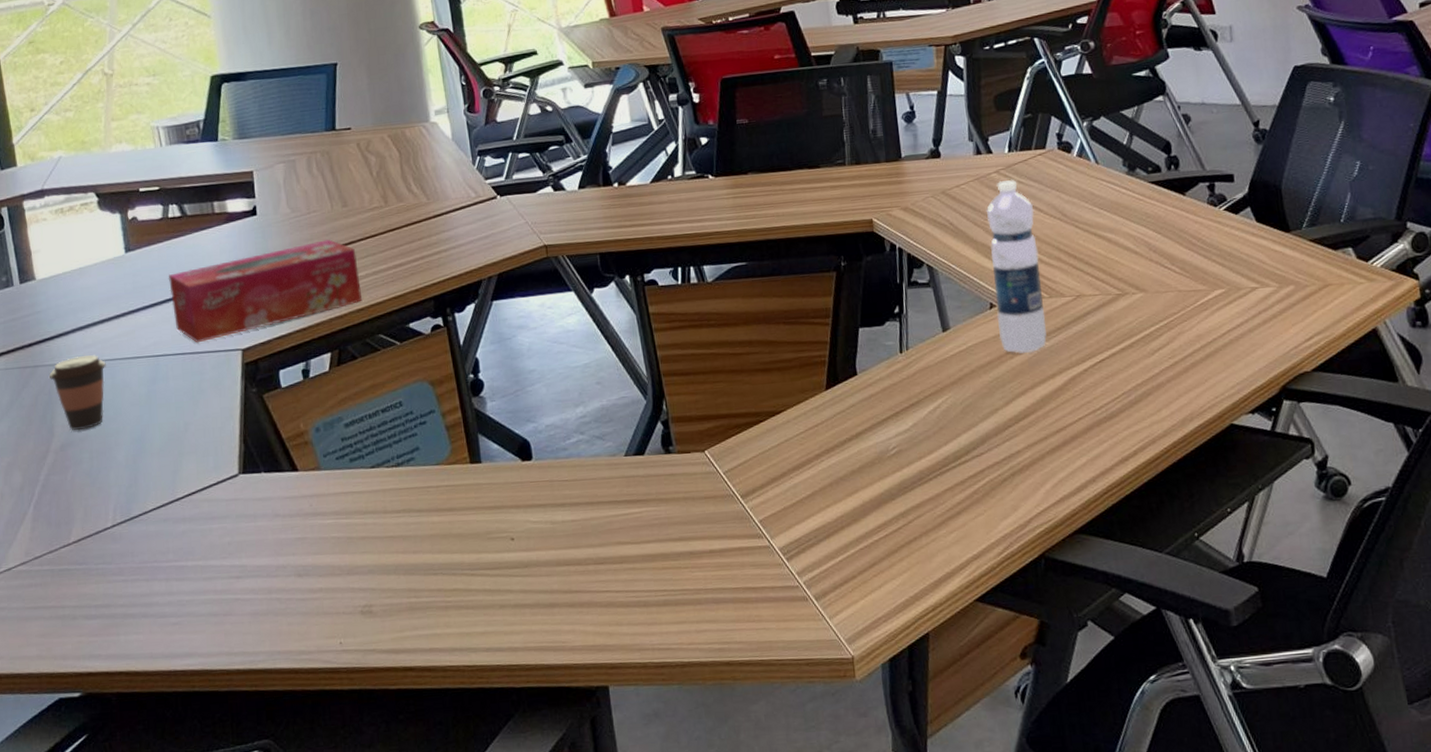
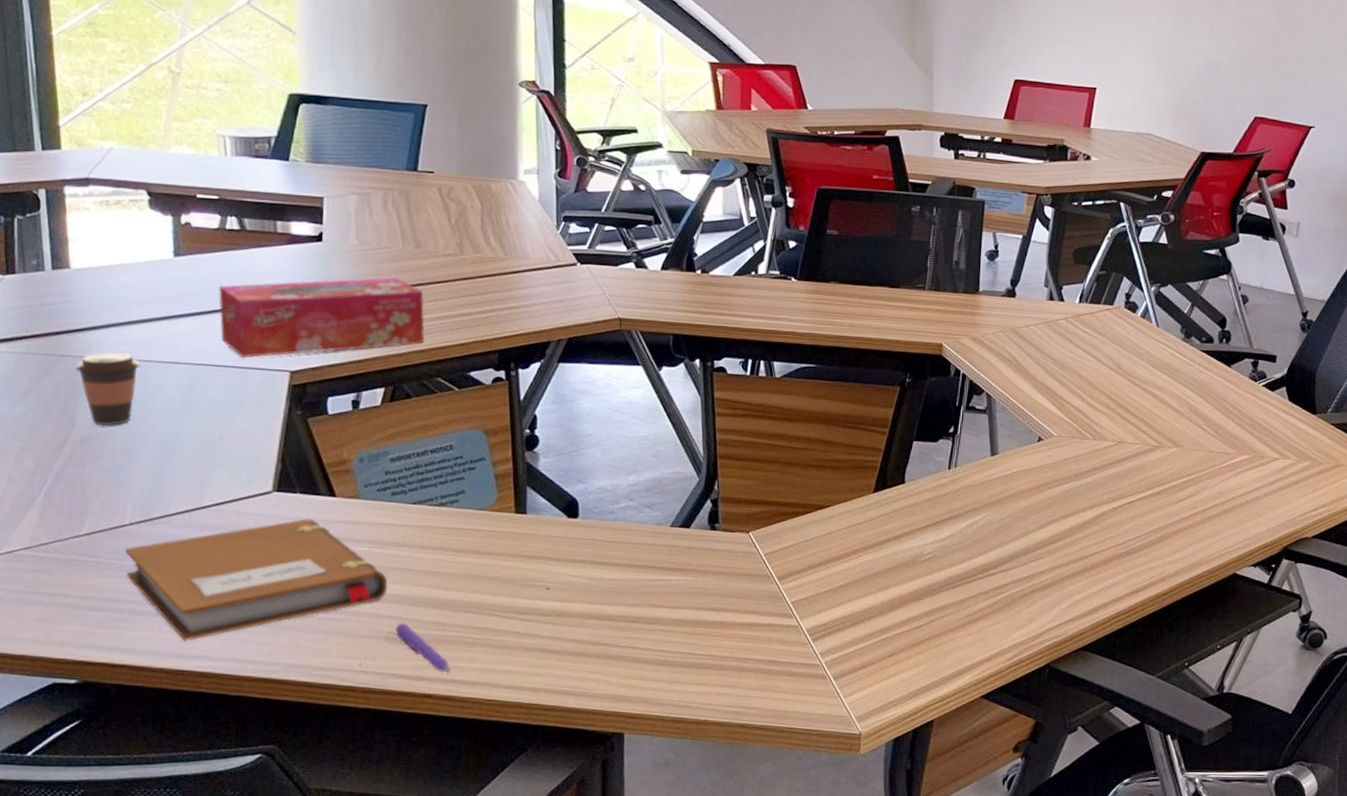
notebook: none [111,497,358,640] -> present [125,519,388,641]
pen: none [370,593,429,643] -> present [395,622,451,673]
water bottle: present [985,179,1047,354] -> none [1041,327,1094,487]

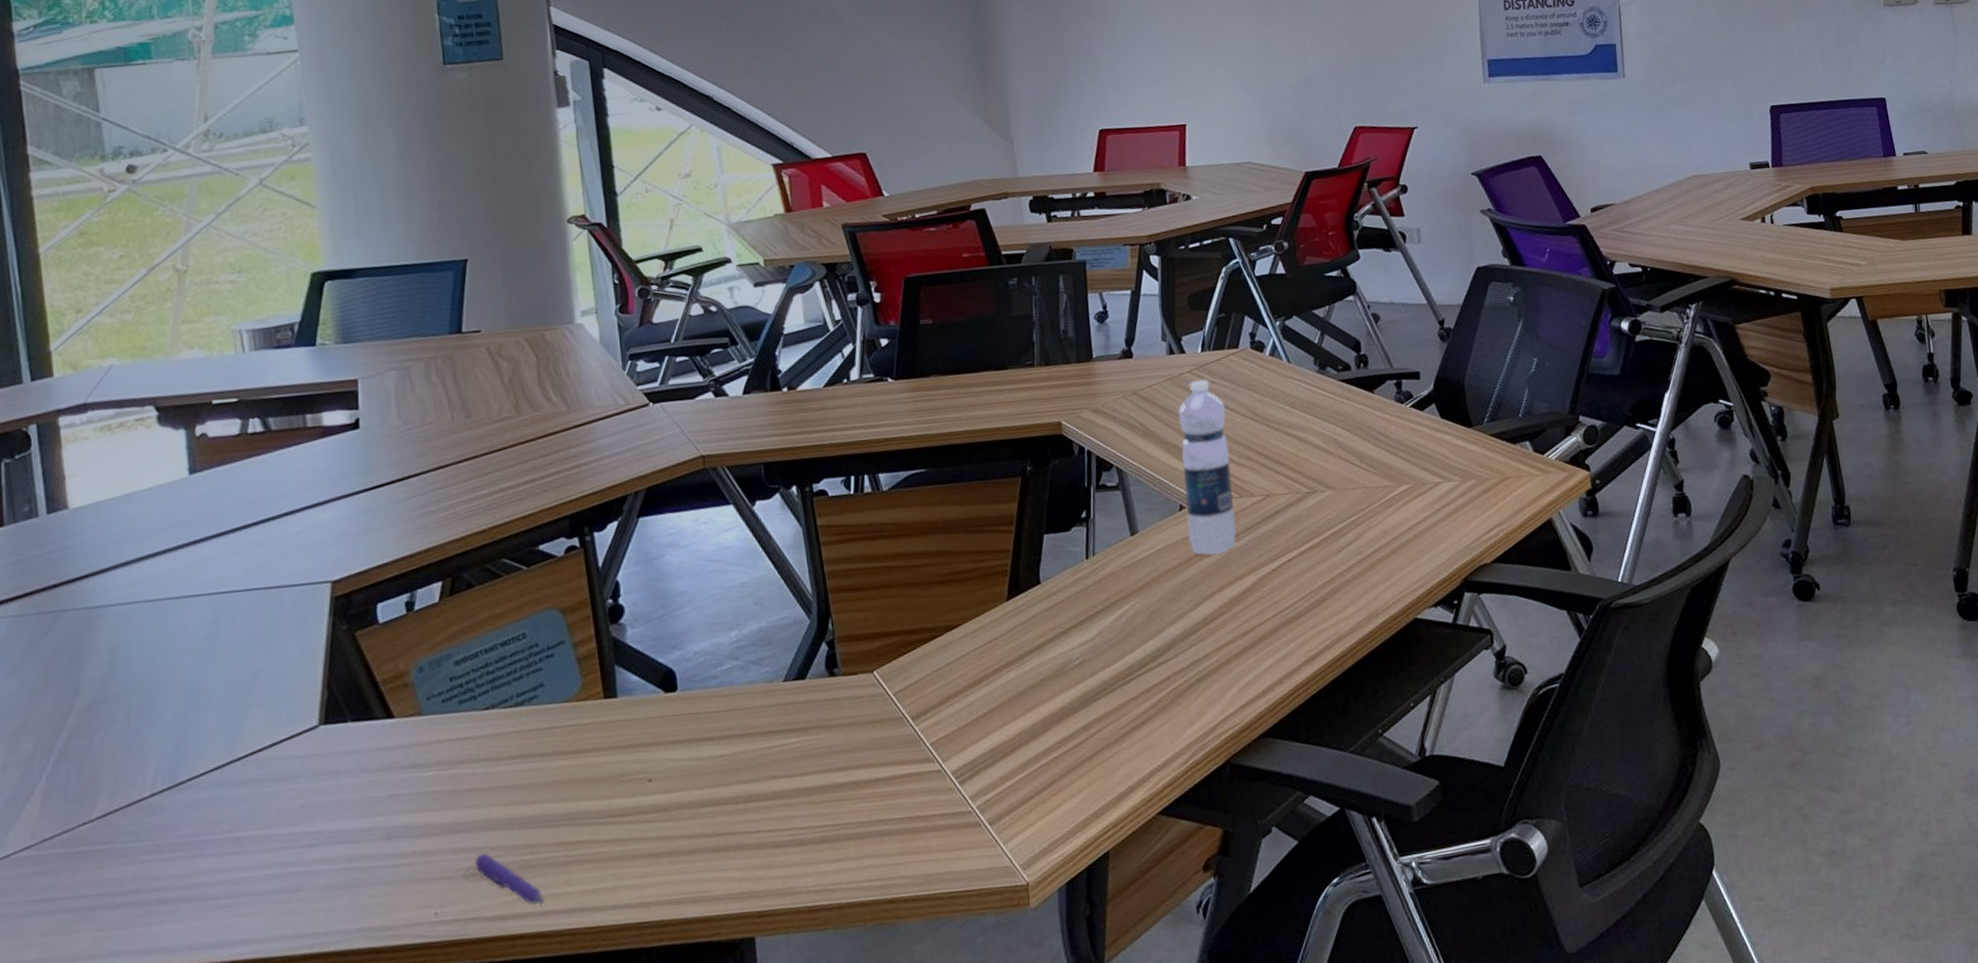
coffee cup: present [74,352,140,425] -> none [77,594,155,684]
notebook: present [125,519,388,641] -> none [147,749,462,926]
tissue box: present [218,277,425,358] -> none [242,454,484,577]
water bottle: none [1041,327,1094,487] -> present [1177,379,1236,555]

